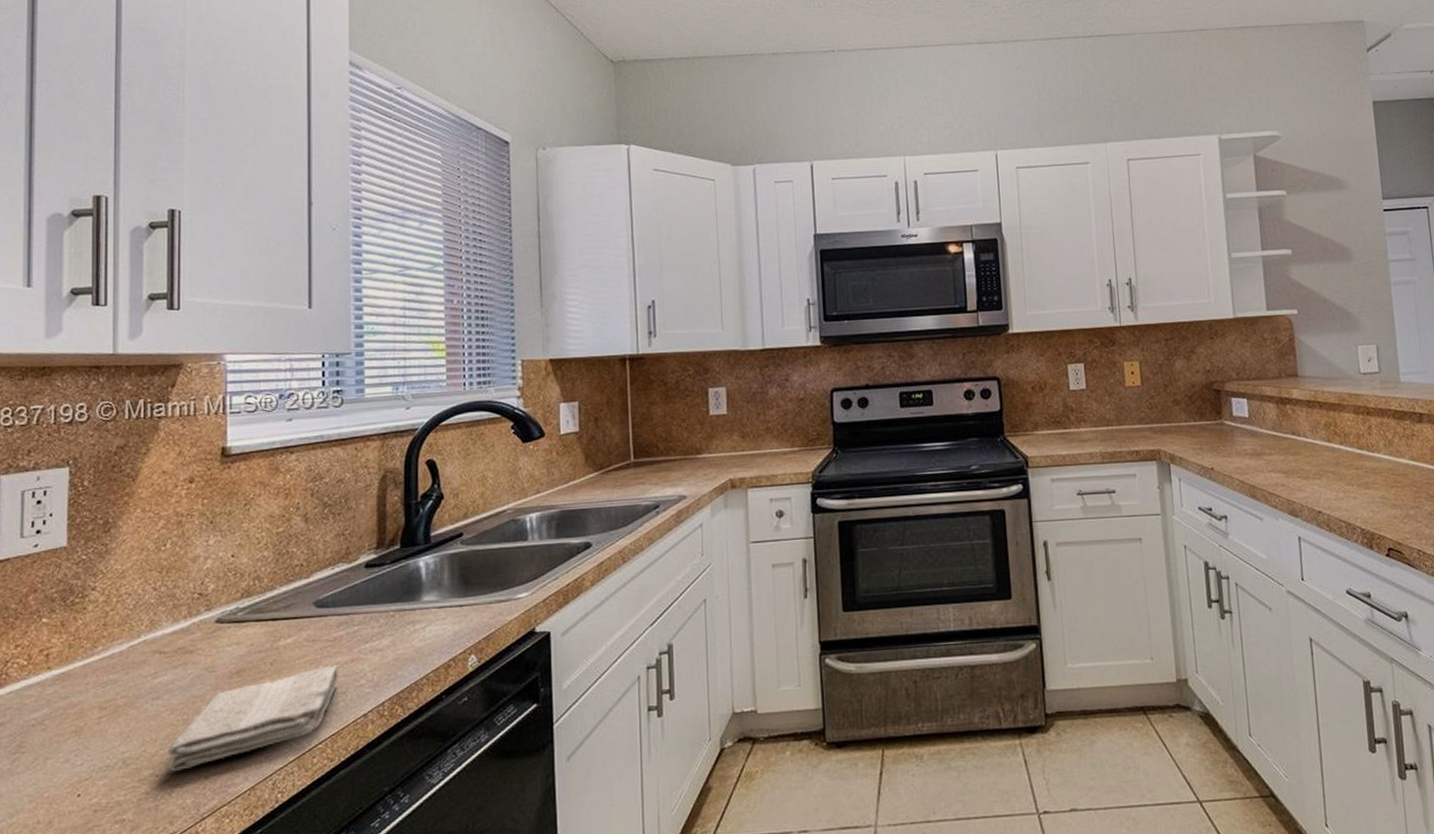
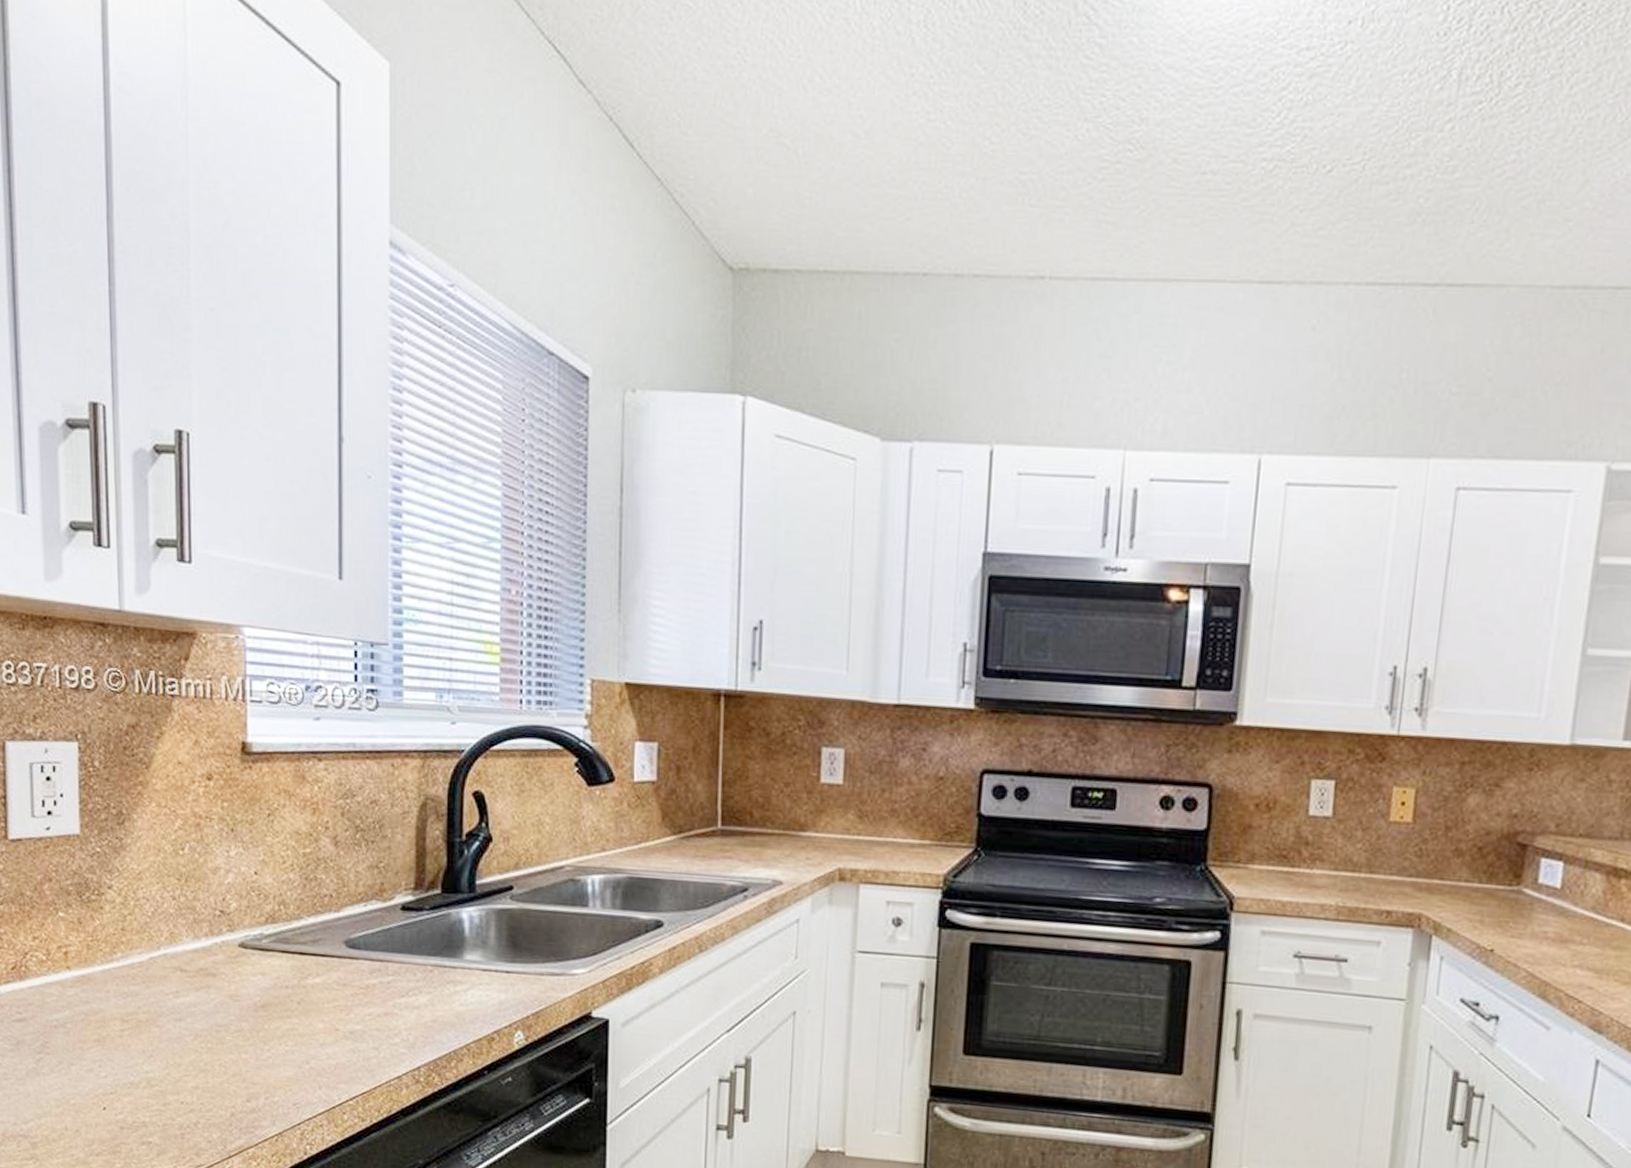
washcloth: present [167,665,338,772] -> none [192,1015,370,1102]

